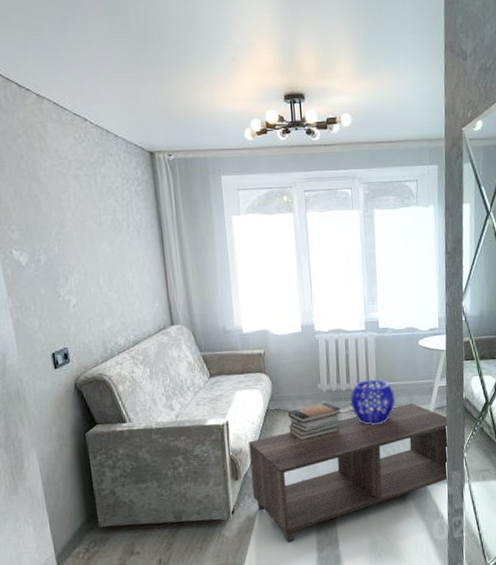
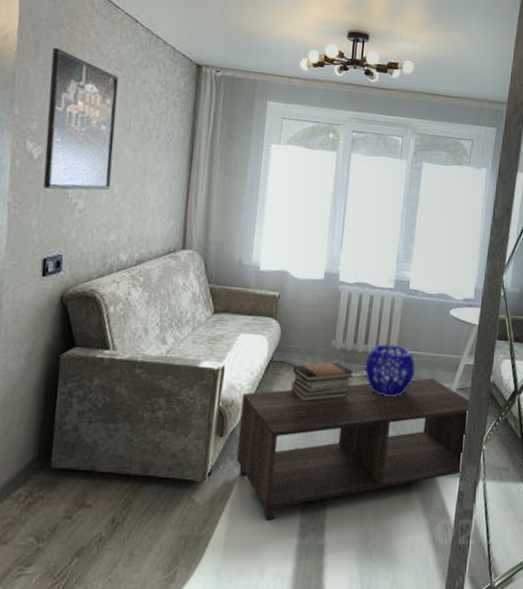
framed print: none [15,158,96,291] -> present [43,47,119,191]

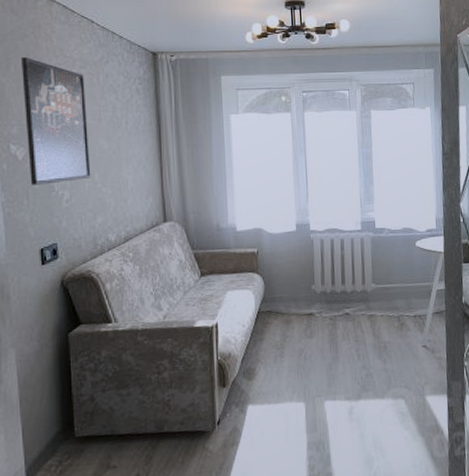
coffee table: present [236,378,470,521] -> none [238,307,449,458]
book stack: present [291,362,354,402] -> none [280,305,336,346]
decorative bowl: present [365,344,415,396] -> none [345,281,392,330]

